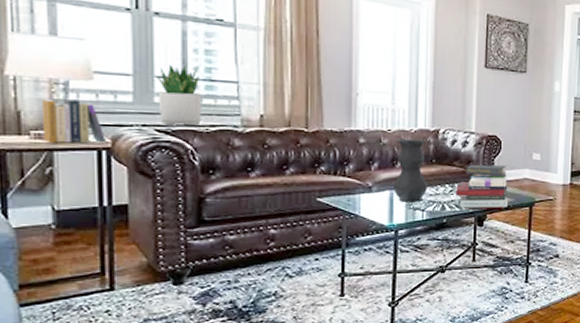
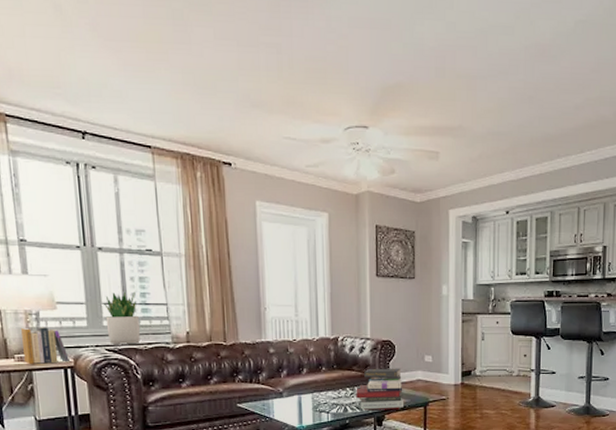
vase: present [392,138,428,202] -> none [300,347,331,405]

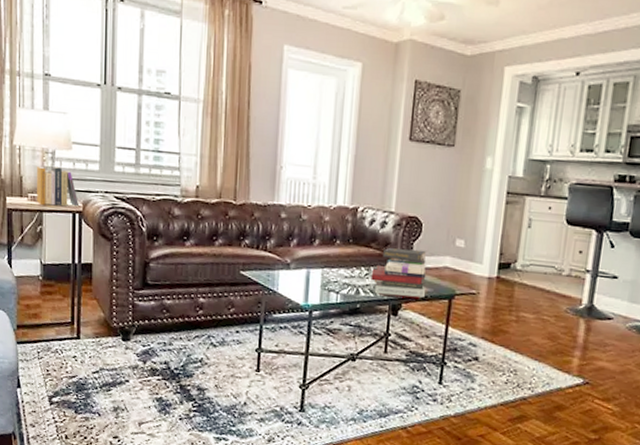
planter: present [104,290,141,344] -> none [117,135,151,194]

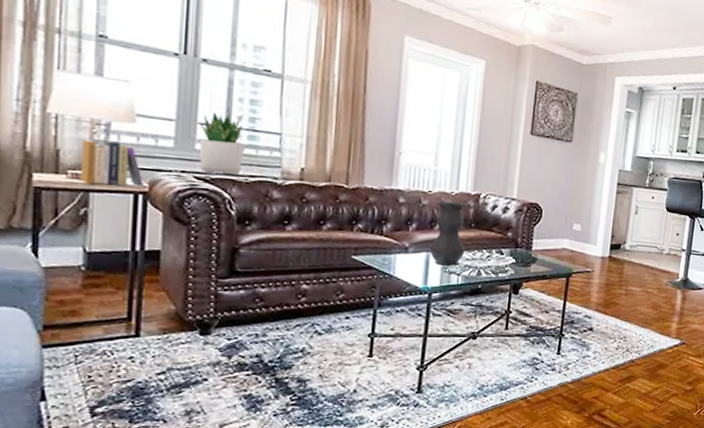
planter: none [117,135,151,194] -> present [199,111,244,175]
vase: none [309,215,344,284] -> present [429,200,466,266]
books: present [371,261,426,300] -> none [492,244,546,279]
books: present [375,247,426,283] -> none [496,230,546,264]

